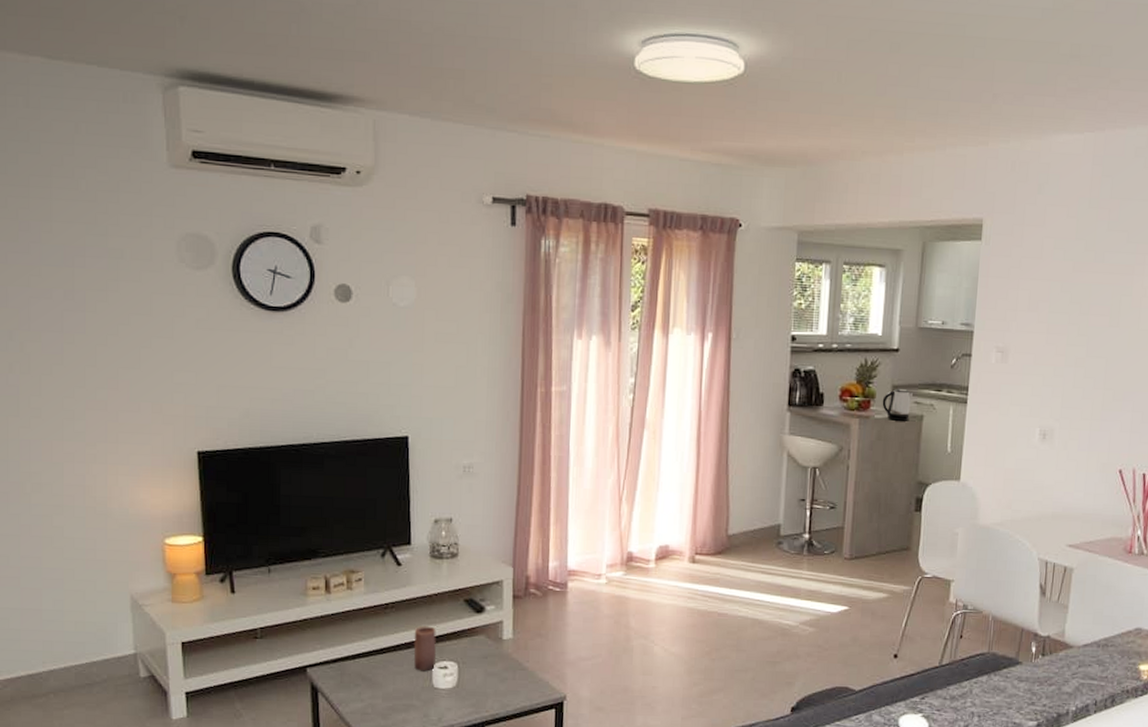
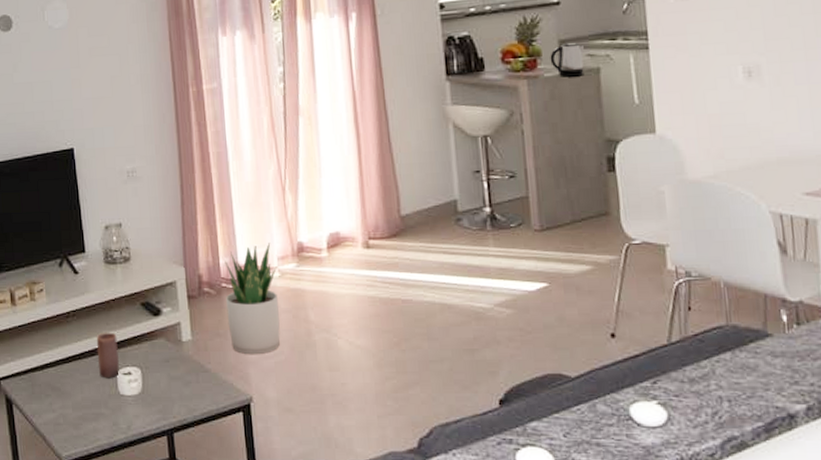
planter: none [550,550,605,656] -> present [225,243,281,355]

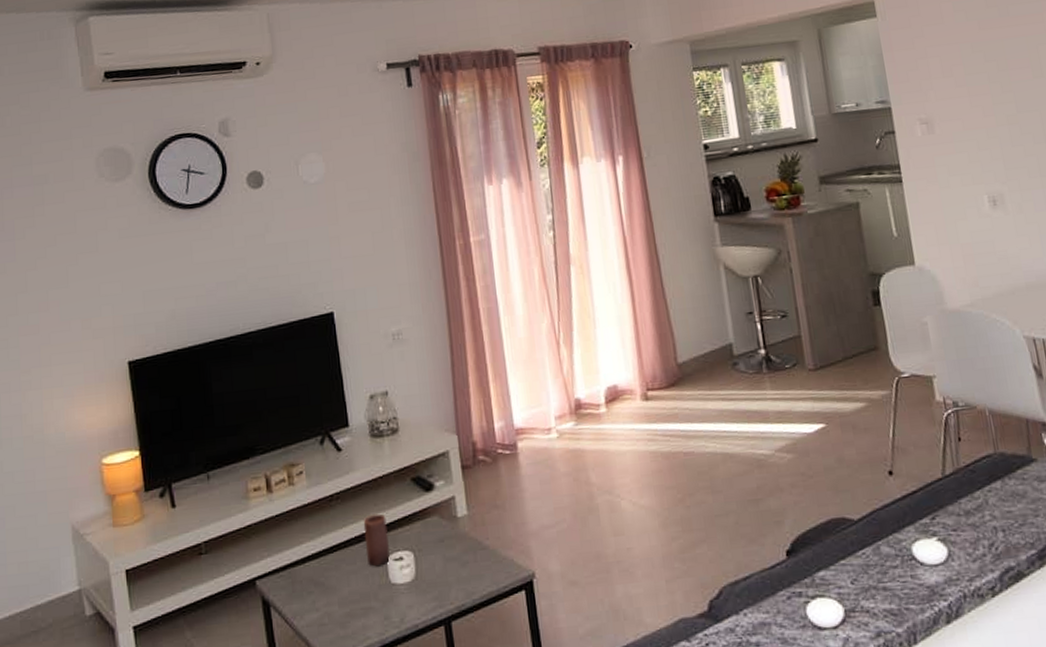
planter: present [225,243,281,355] -> none [499,401,562,526]
kettle: present [550,42,585,77] -> none [811,178,845,213]

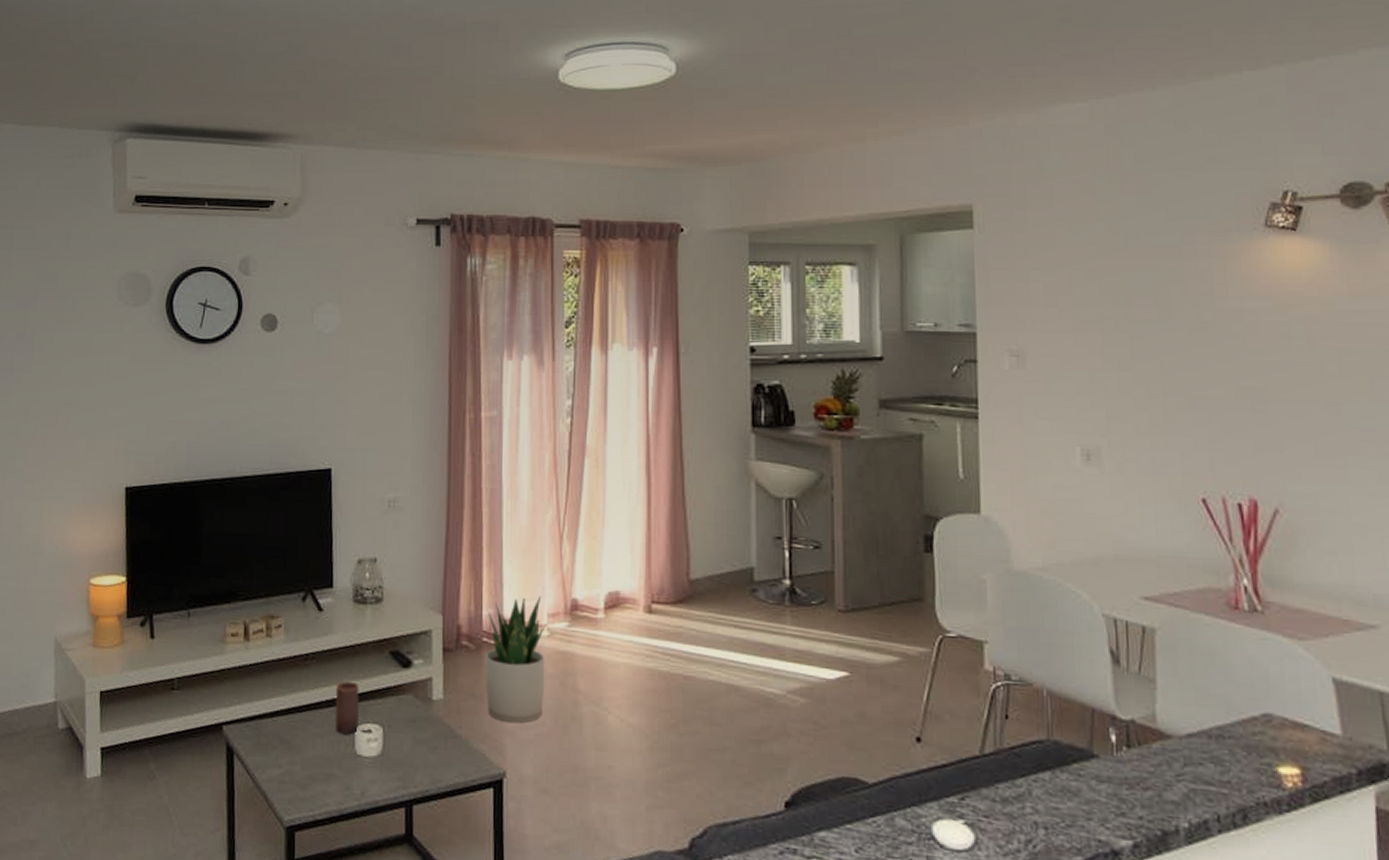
planter: none [499,401,562,526] -> present [485,596,546,724]

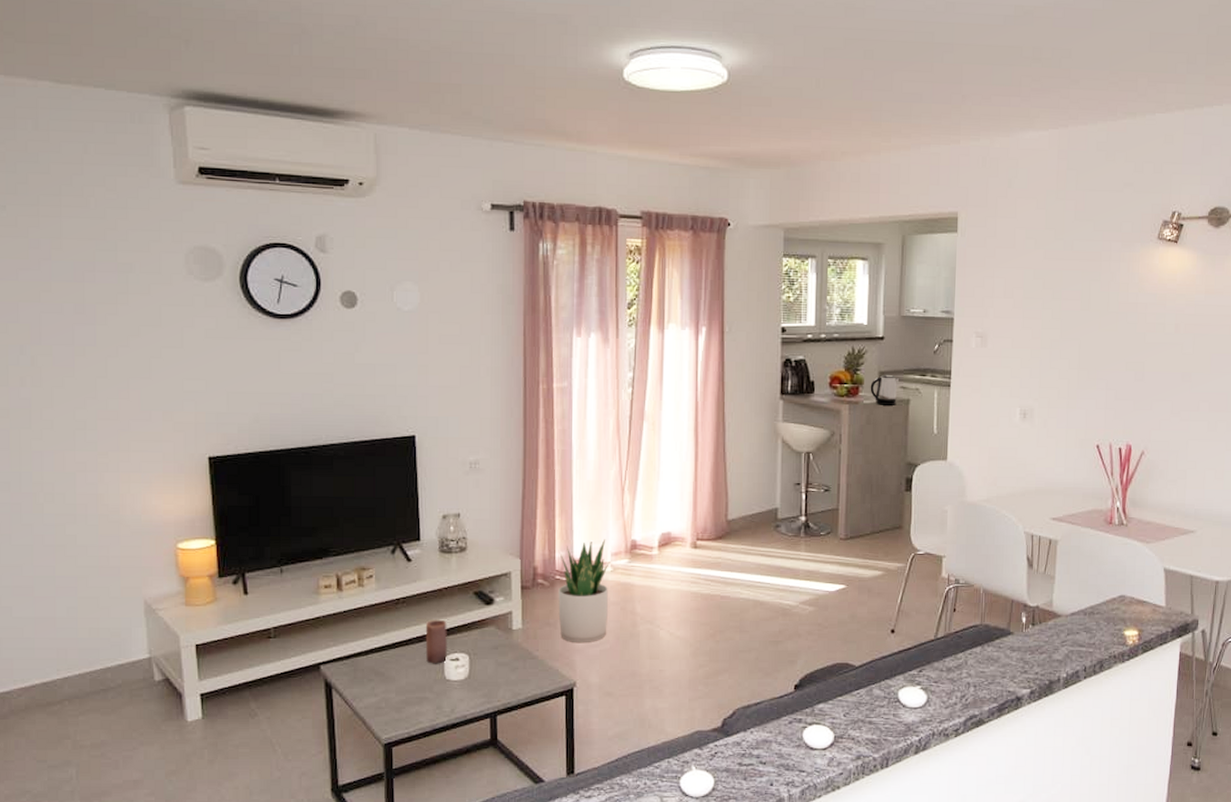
kettle: none [868,403,908,442] -> present [870,374,900,405]

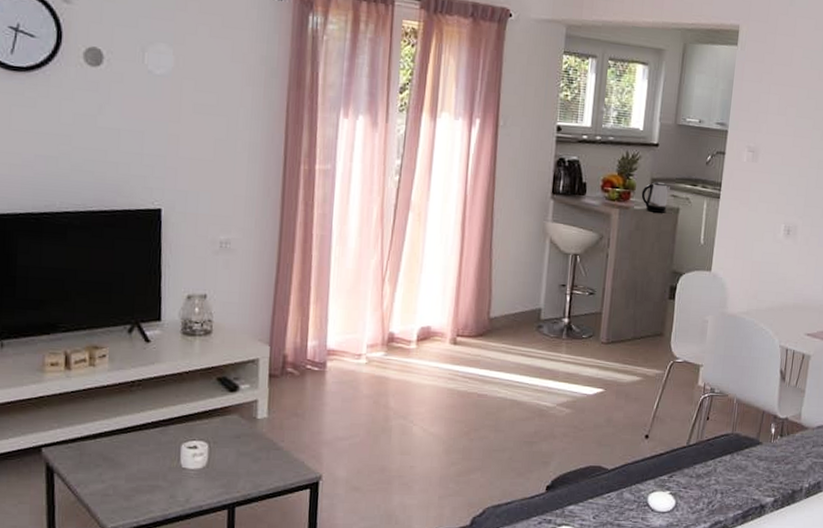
candle: present [425,619,447,664] -> none [161,404,186,451]
planter: present [558,539,610,643] -> none [307,330,365,436]

